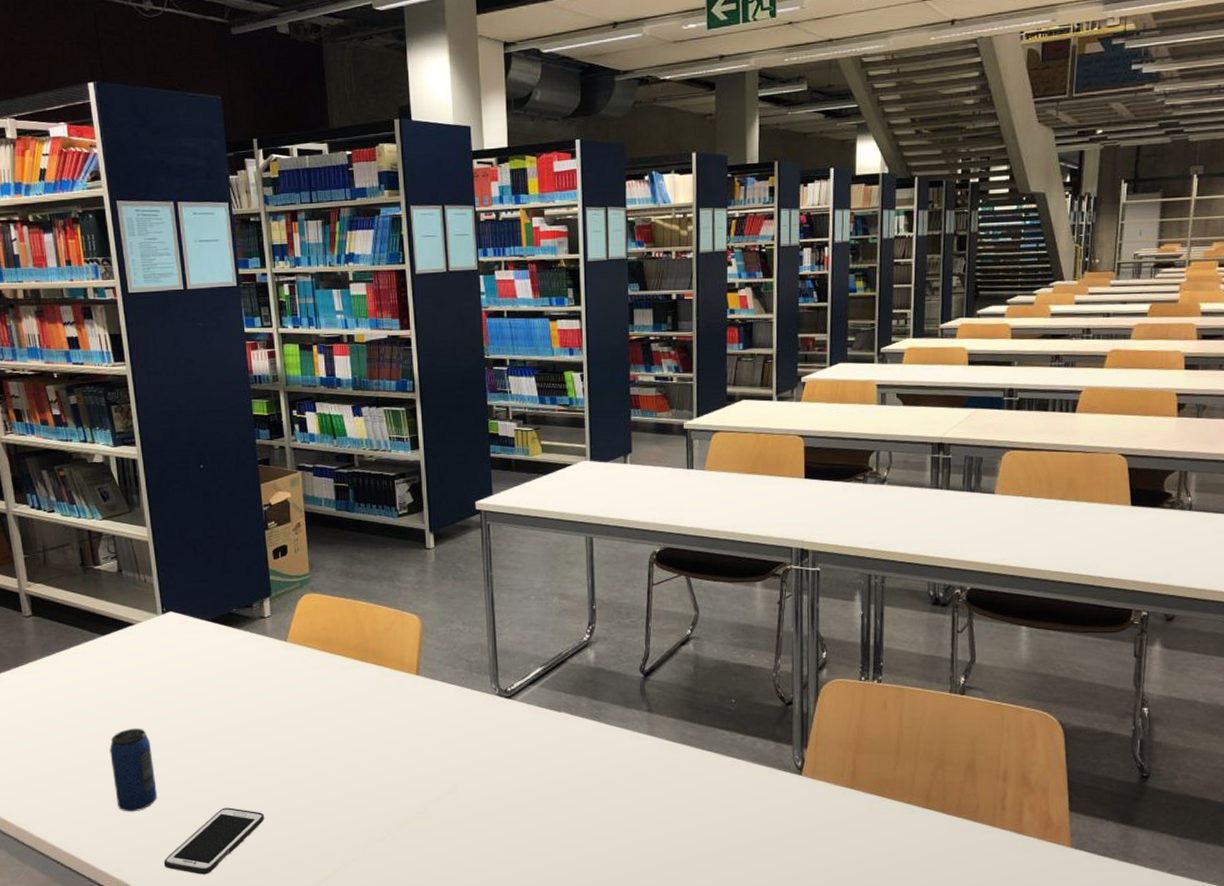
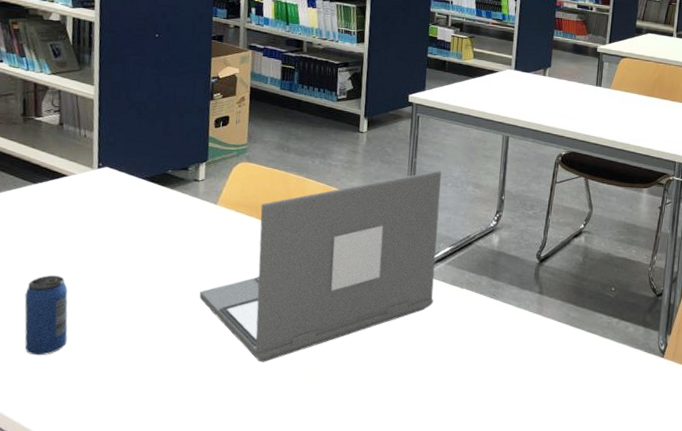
cell phone: present [163,807,264,874] -> none [64,357,172,420]
laptop: none [282,582,531,806] -> present [199,170,441,363]

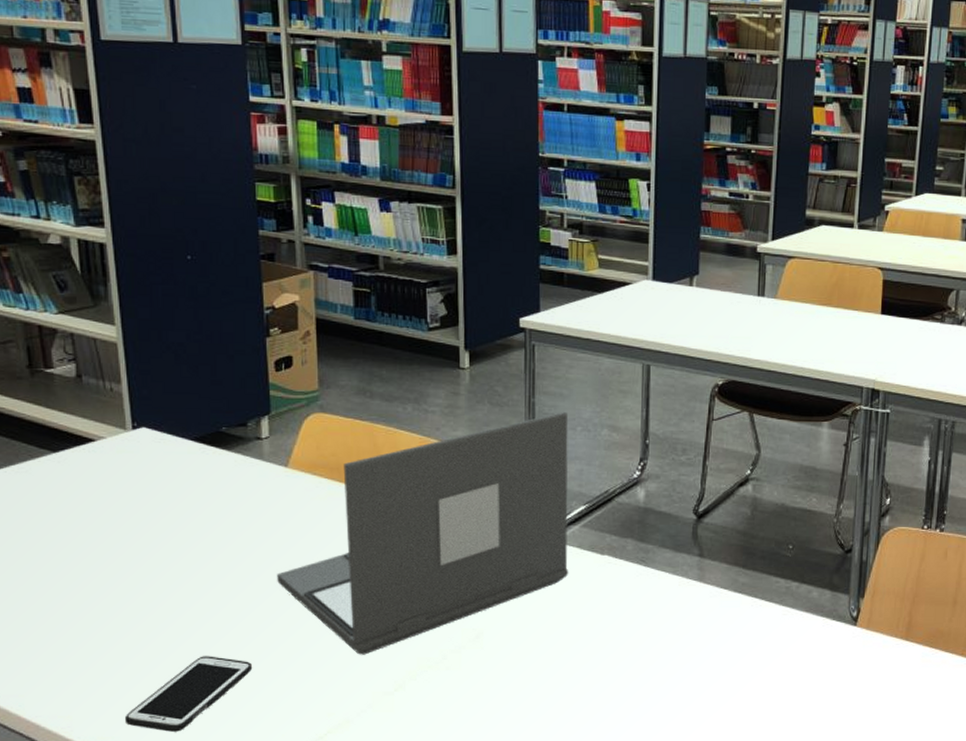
beverage can: present [24,274,68,356] -> none [59,562,119,660]
cell phone: none [64,357,172,420] -> present [124,656,252,732]

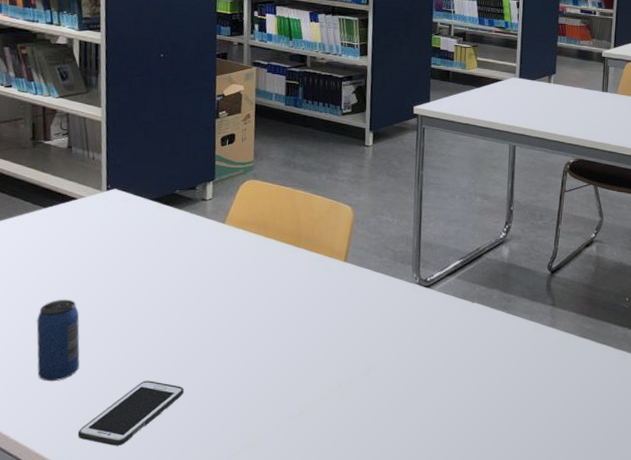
beverage can: none [59,562,119,660] -> present [36,299,80,382]
laptop: present [277,411,569,655] -> none [209,182,449,383]

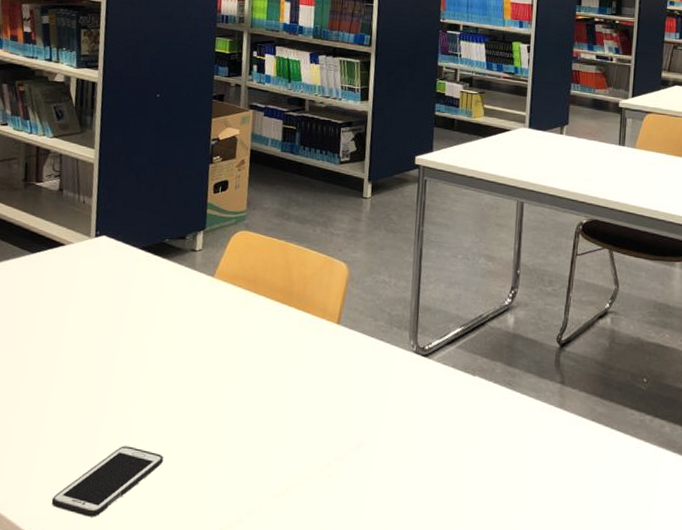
beverage can: present [36,299,80,382] -> none [14,352,60,442]

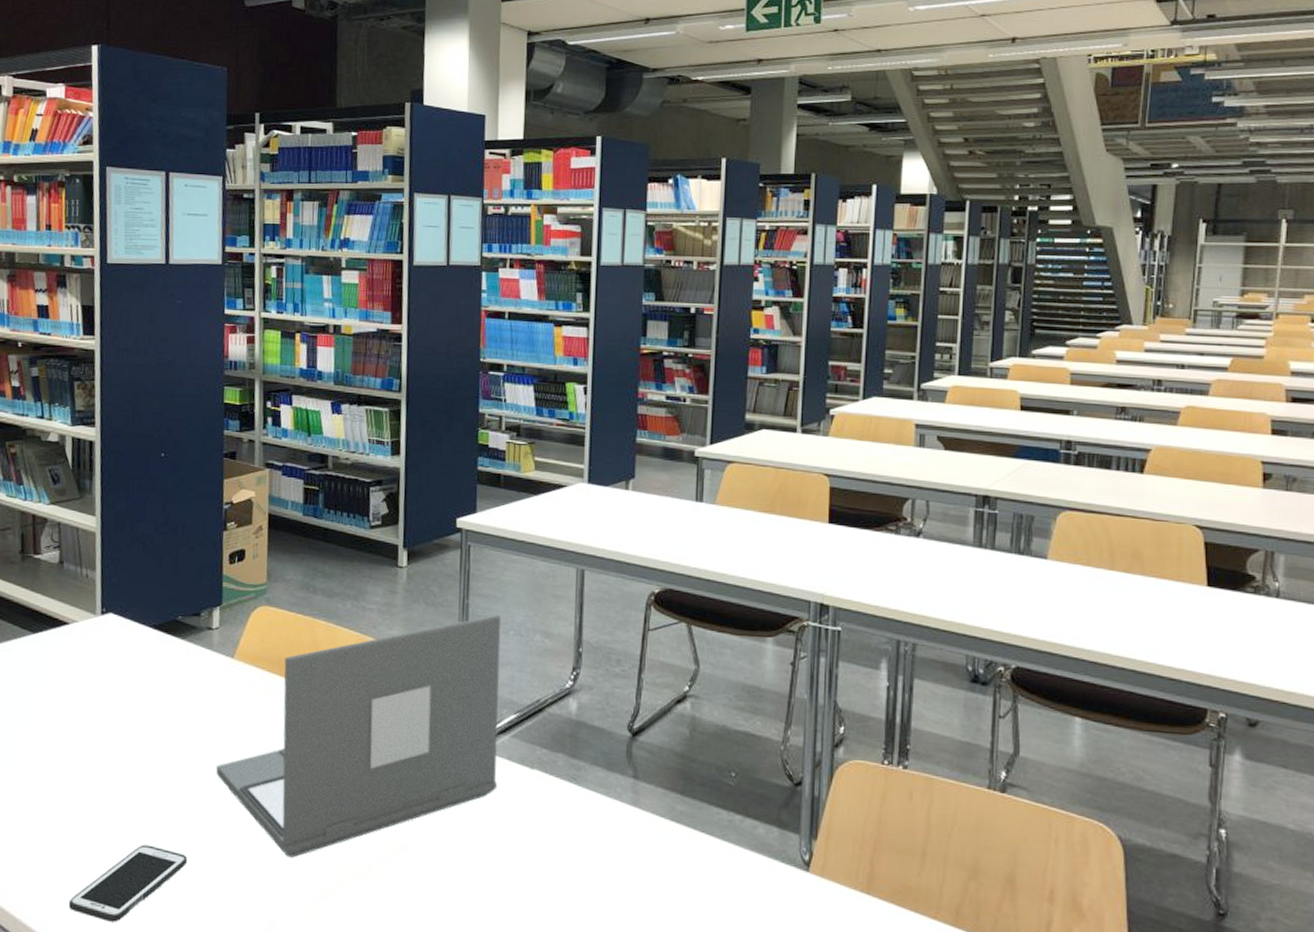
laptop: none [193,240,451,457] -> present [216,614,501,858]

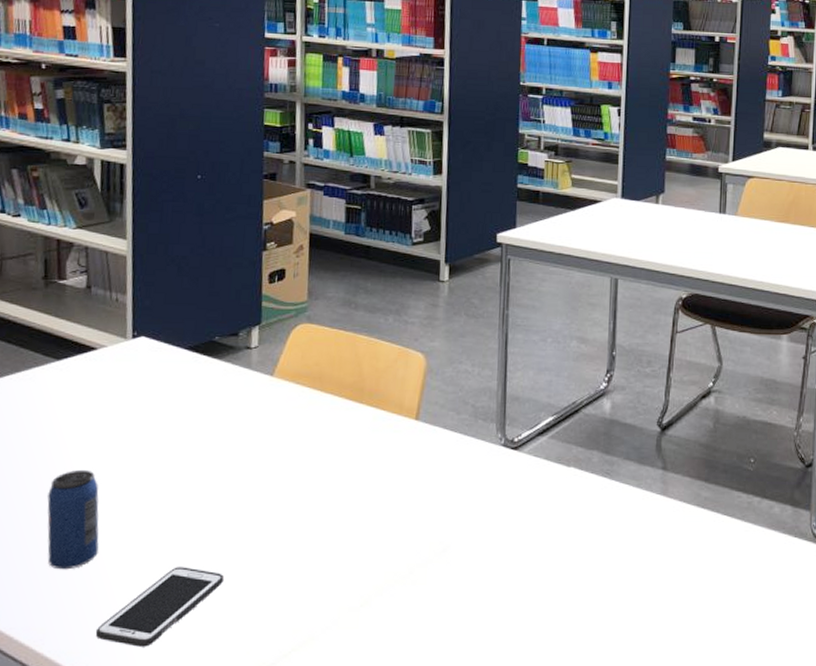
beverage can: none [25,742,72,840] -> present [47,469,99,570]
laptop: present [216,614,501,858] -> none [255,323,539,568]

